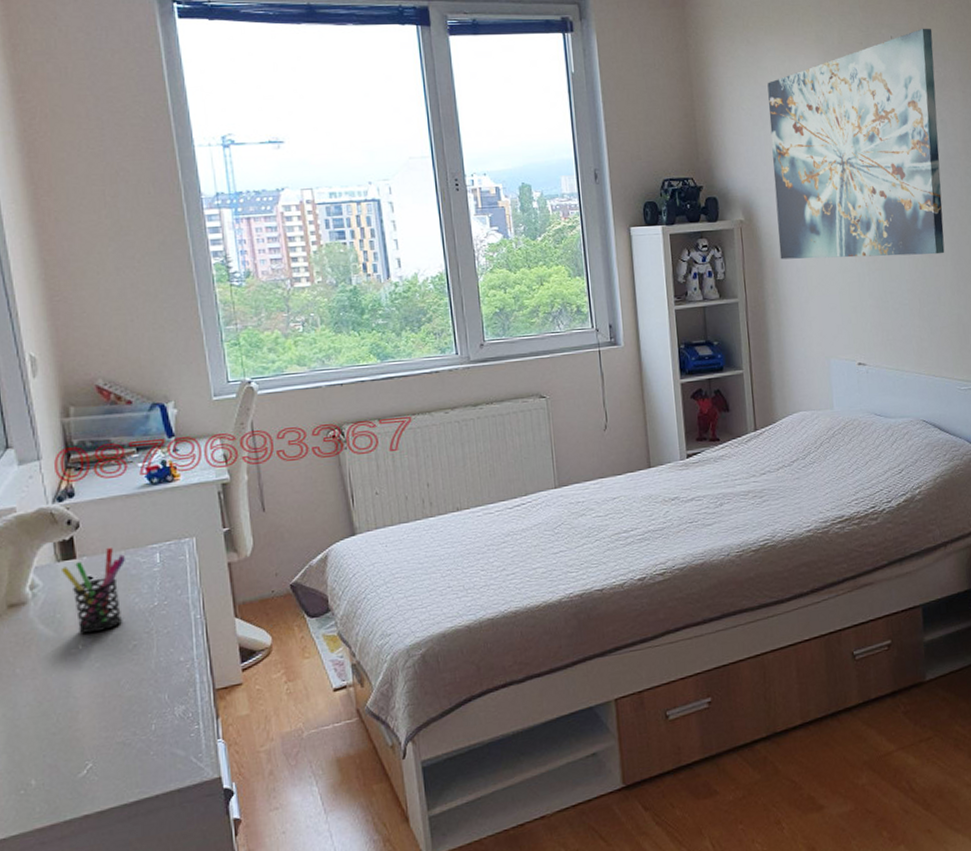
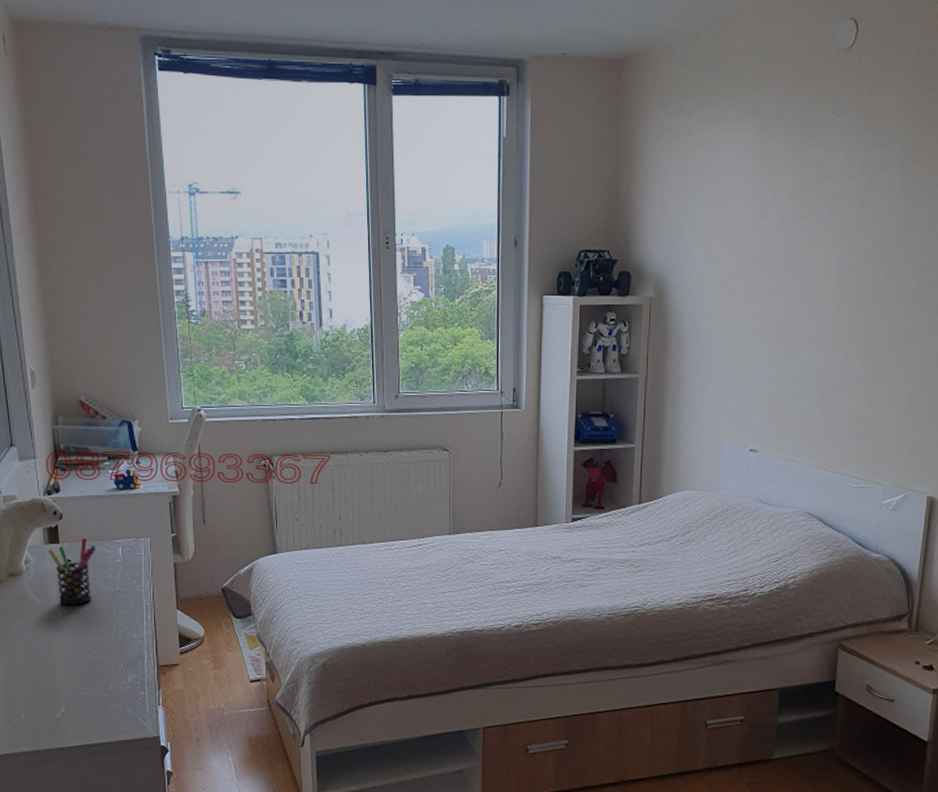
wall art: present [767,28,945,260] -> none [685,103,881,347]

